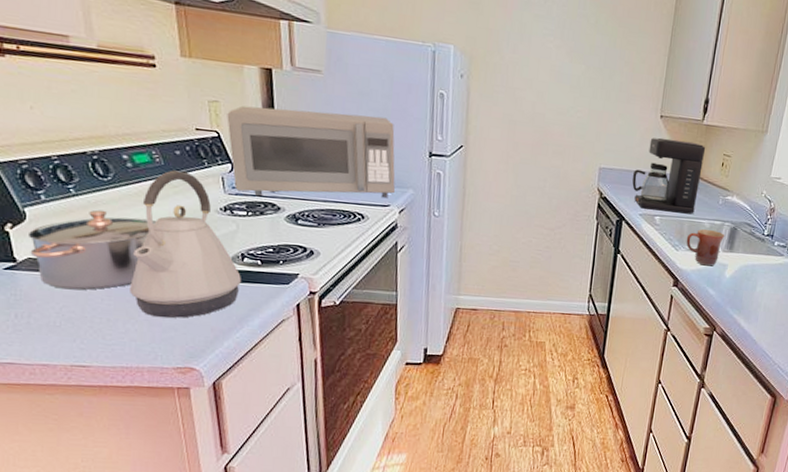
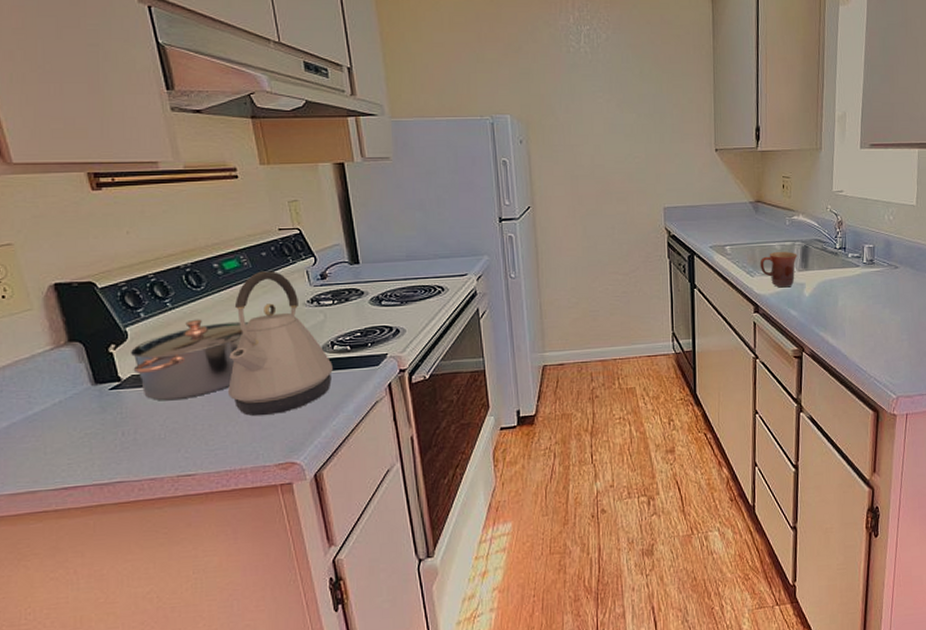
microwave: present [227,105,395,198] -> none [306,191,470,285]
coffee maker: present [632,137,706,214] -> none [697,169,765,241]

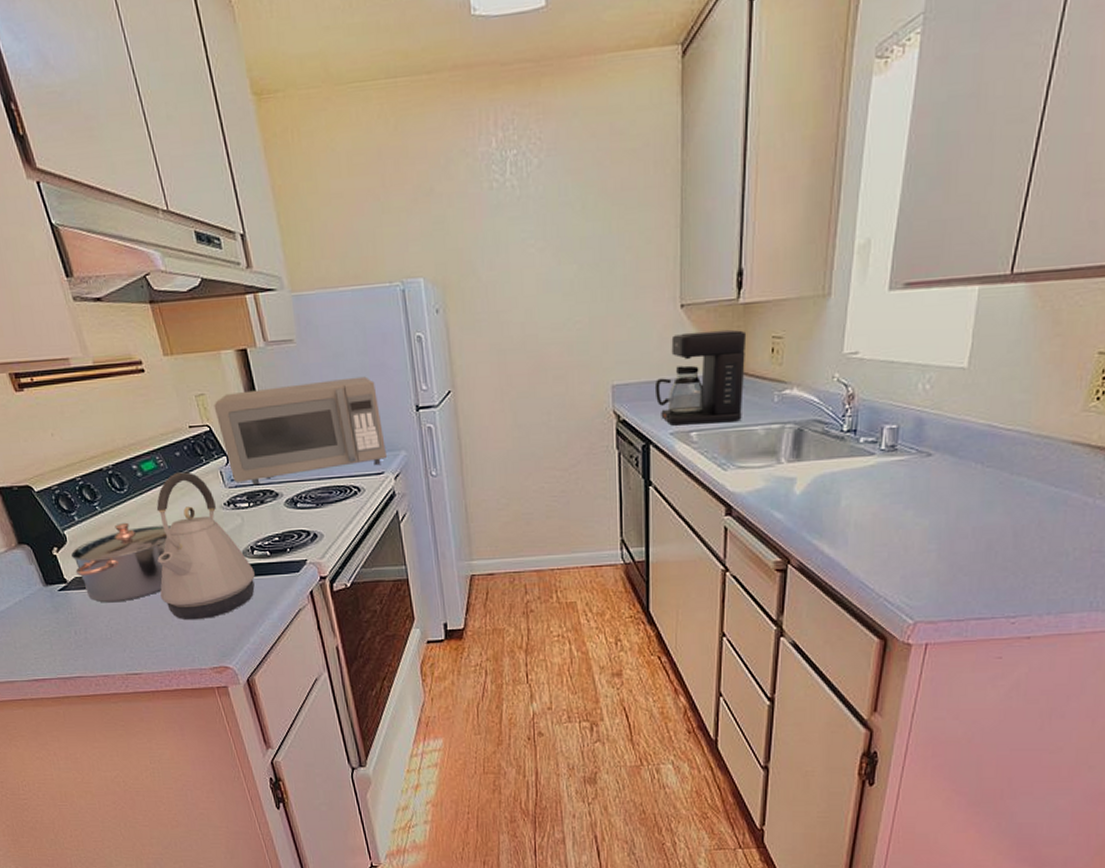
microwave: none [306,191,470,285] -> present [214,376,386,486]
coffee maker: none [697,169,765,241] -> present [654,329,747,426]
mug: present [759,252,798,288] -> none [735,437,788,484]

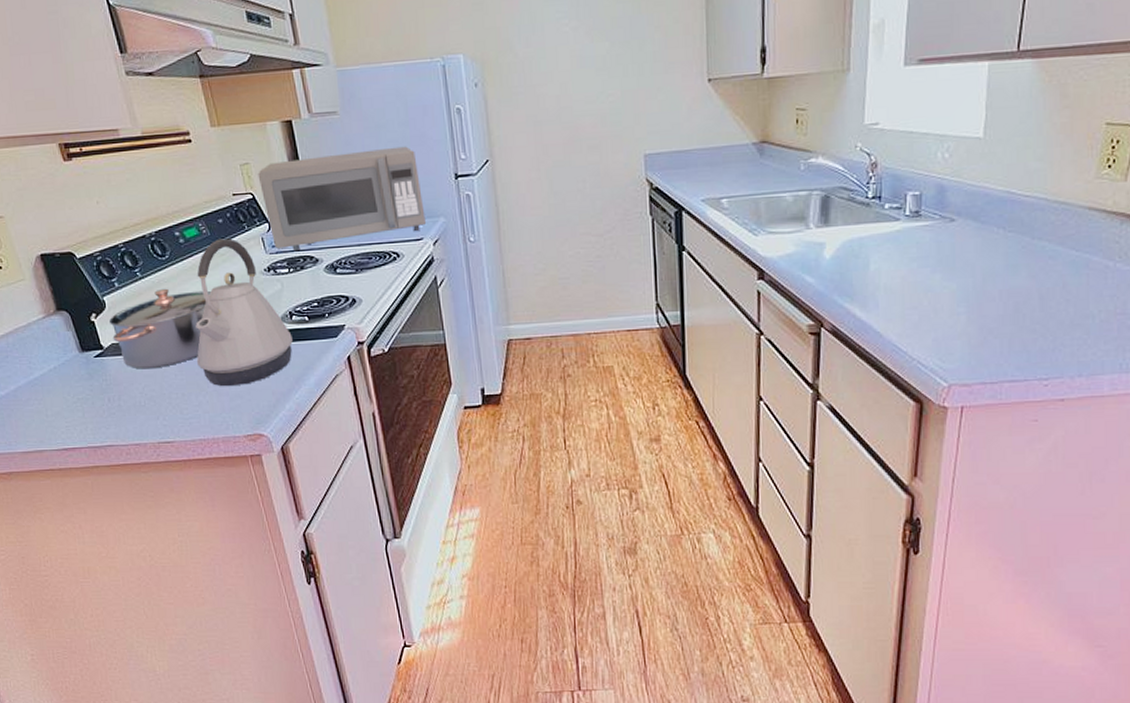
coffee maker: present [654,329,747,426] -> none [685,101,772,193]

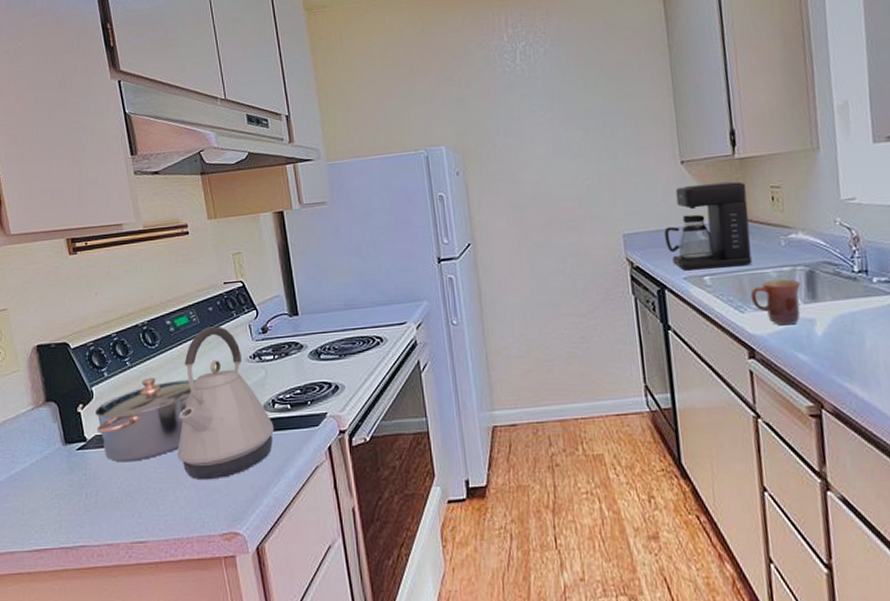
microwave: present [258,146,426,252] -> none [249,232,409,338]
coffee maker: none [685,101,772,193] -> present [664,181,752,271]
mug: none [765,204,815,249] -> present [750,279,801,326]

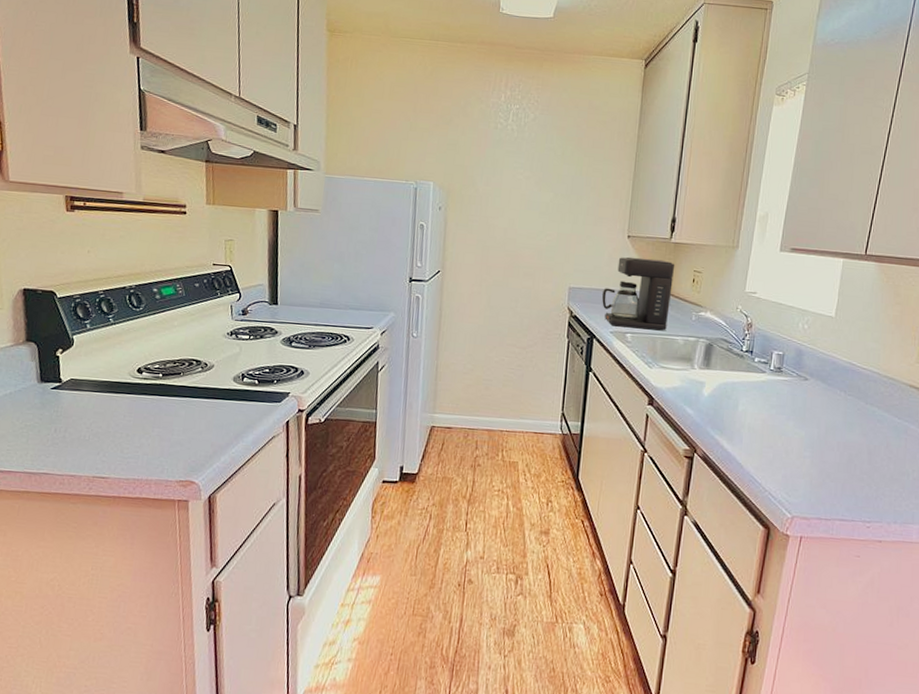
cooking pot: present [95,377,197,462] -> none [73,336,175,407]
kettle: present [178,326,274,481] -> none [147,300,240,434]
mug: present [750,279,801,326] -> none [659,346,700,384]

